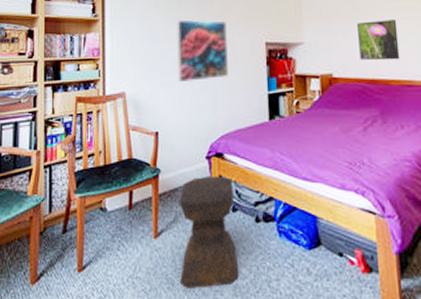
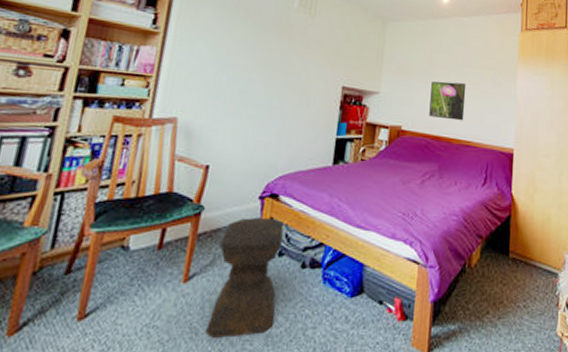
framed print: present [177,19,228,83] -> none [242,48,306,117]

